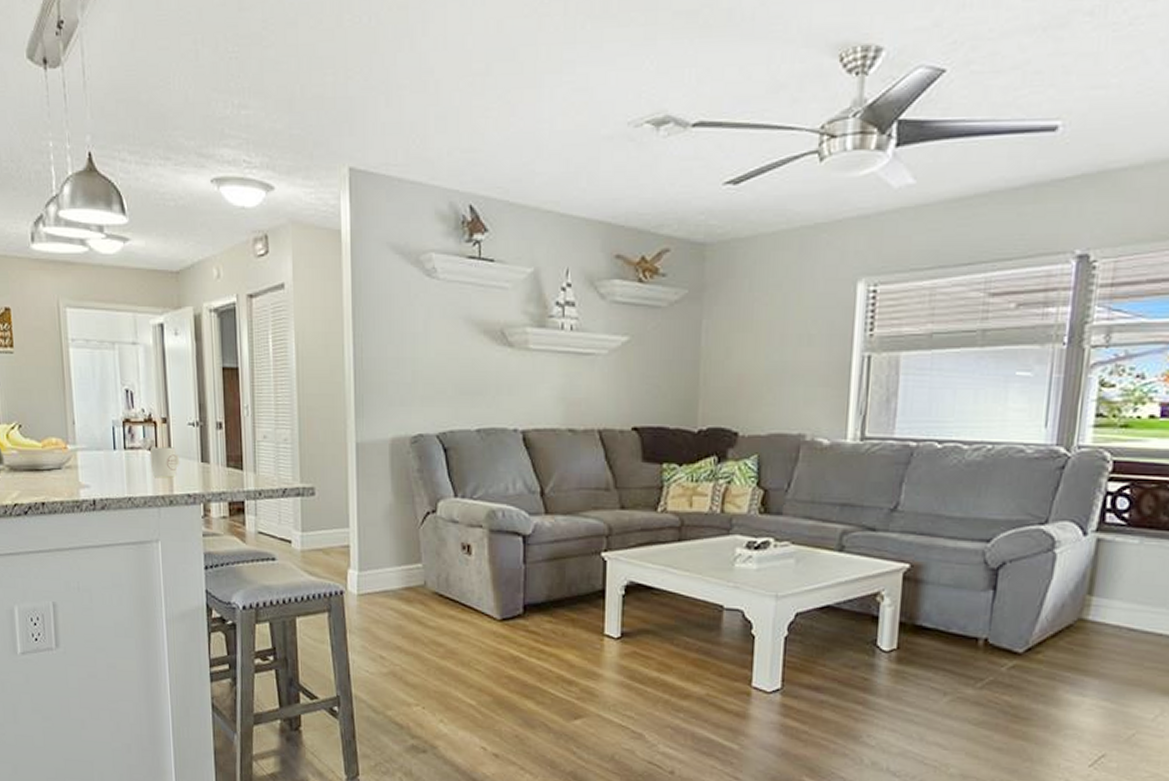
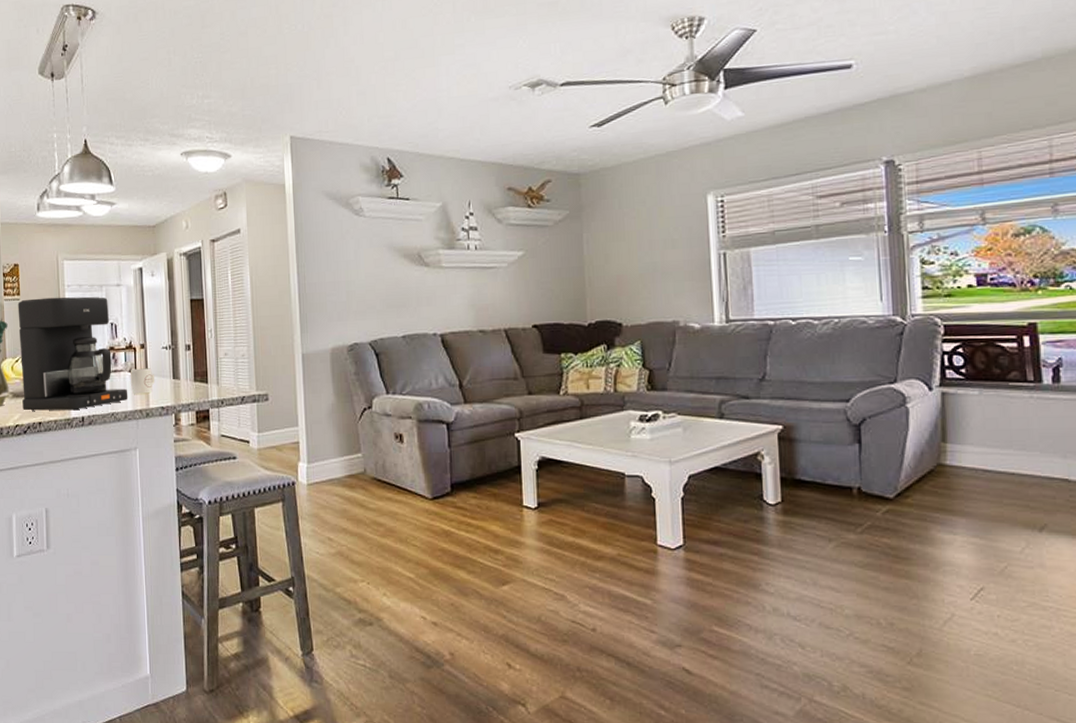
coffee maker: none [11,352,148,492] -> present [17,296,128,411]

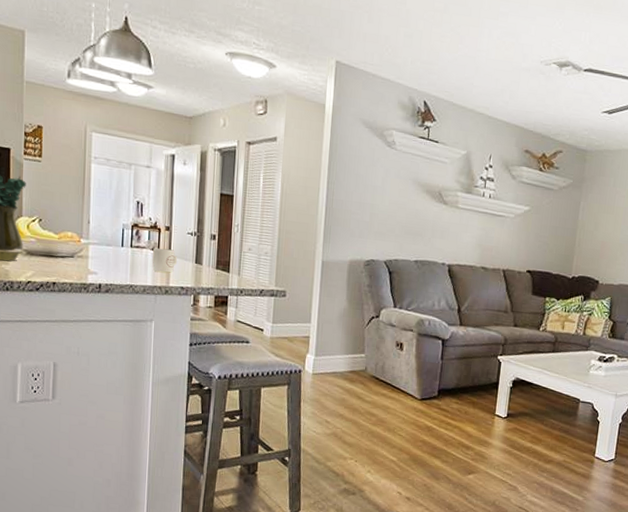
coffee maker: present [17,296,128,411] -> none [36,163,149,278]

